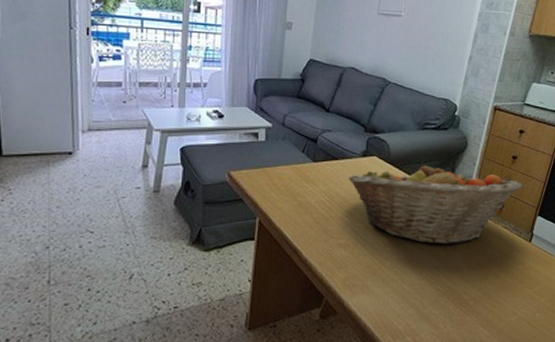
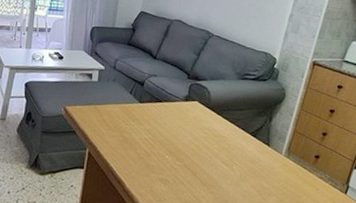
fruit basket: present [348,161,522,245] -> none [171,109,339,189]

